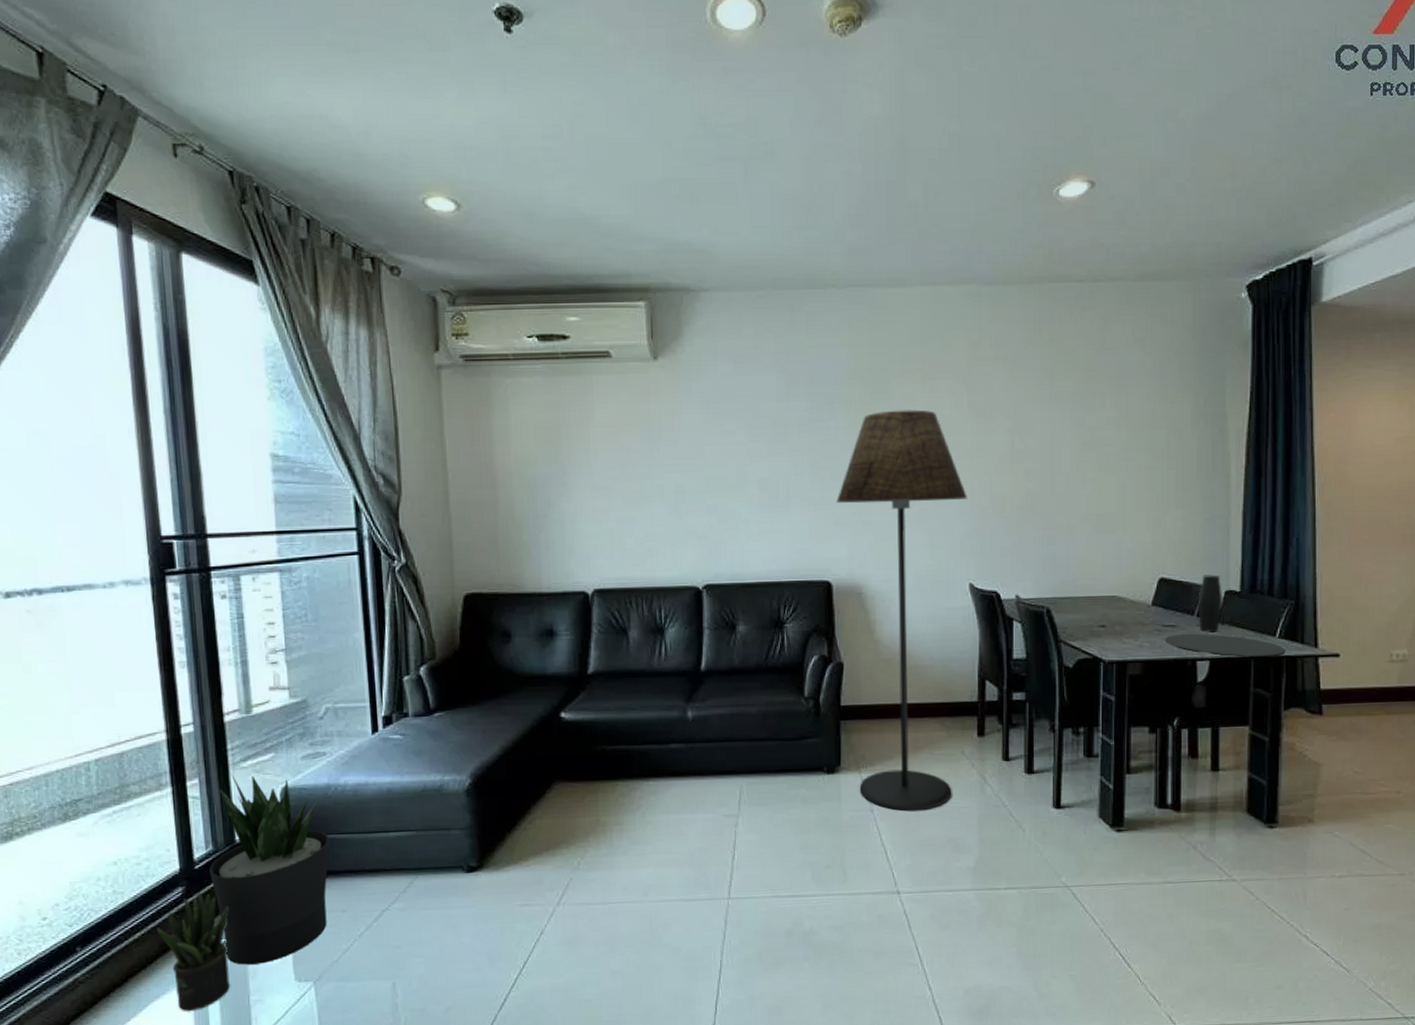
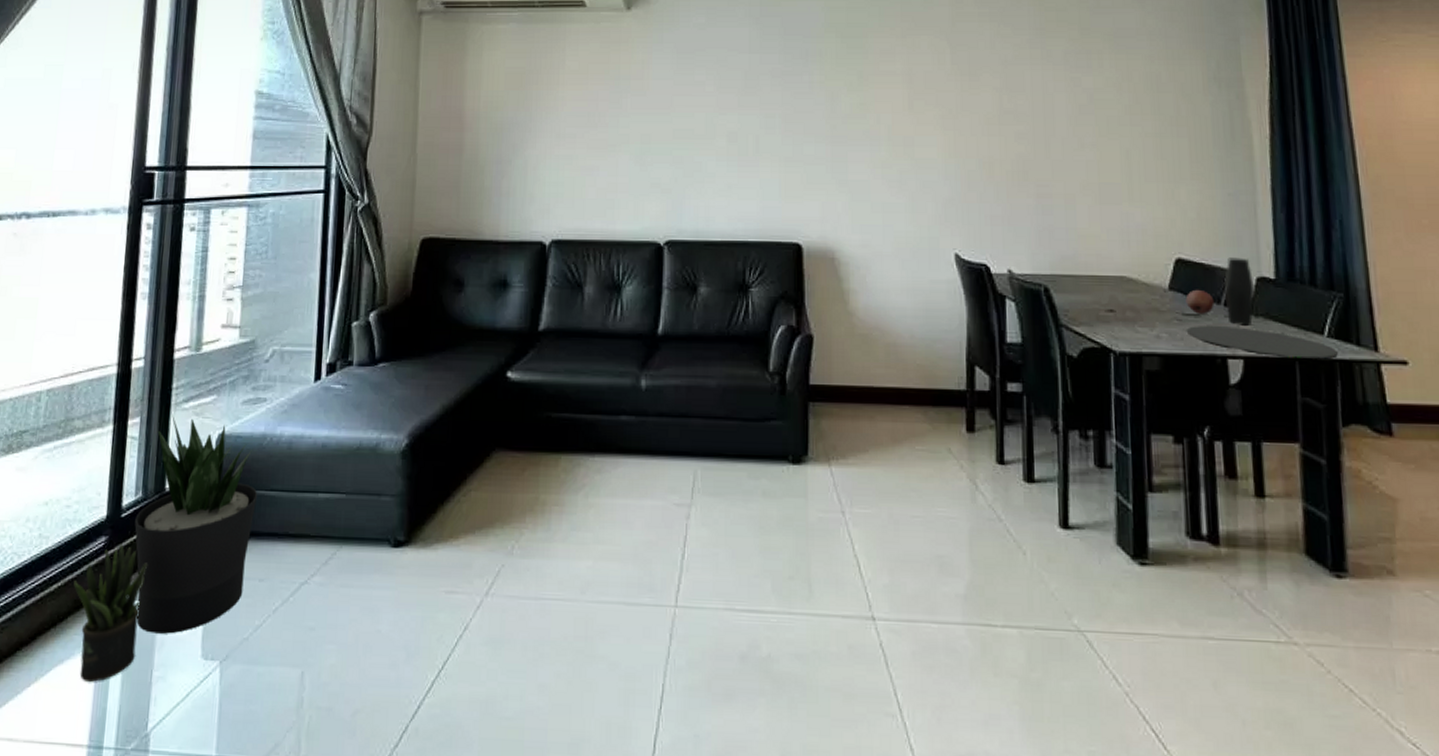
floor lamp: present [836,409,967,811] -> none [809,65,951,518]
fruit: none [1165,603,1189,625] -> present [1185,289,1214,314]

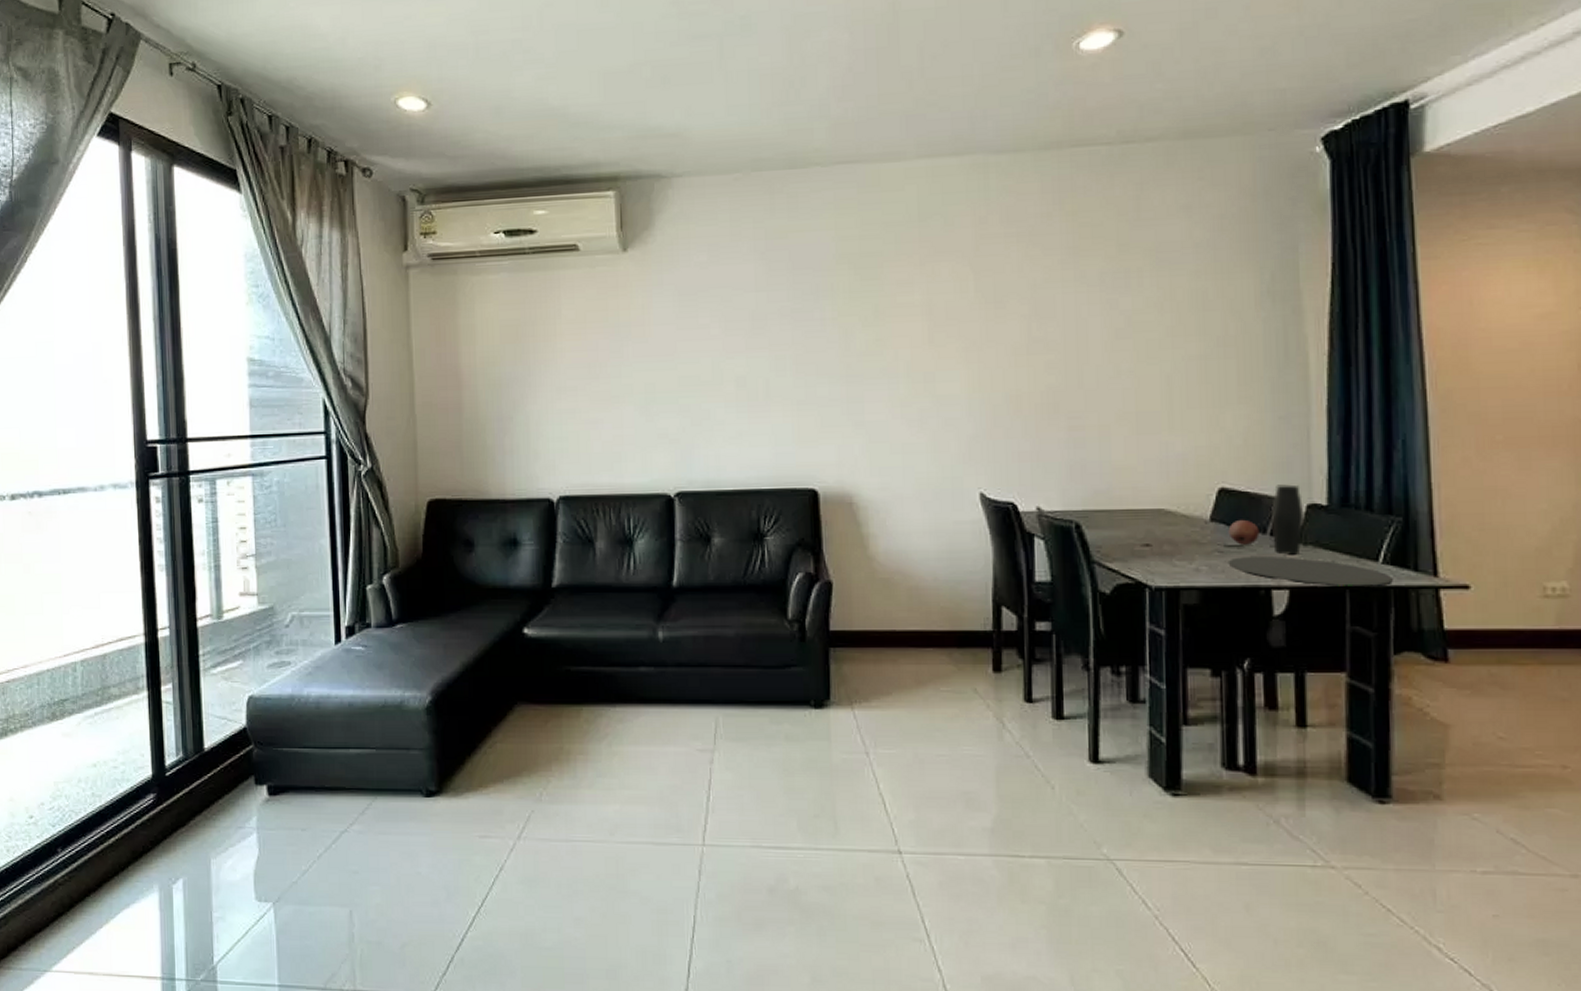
potted plant: present [73,542,147,682] -> none [130,799,195,923]
planter: present [135,413,258,634] -> none [179,678,292,880]

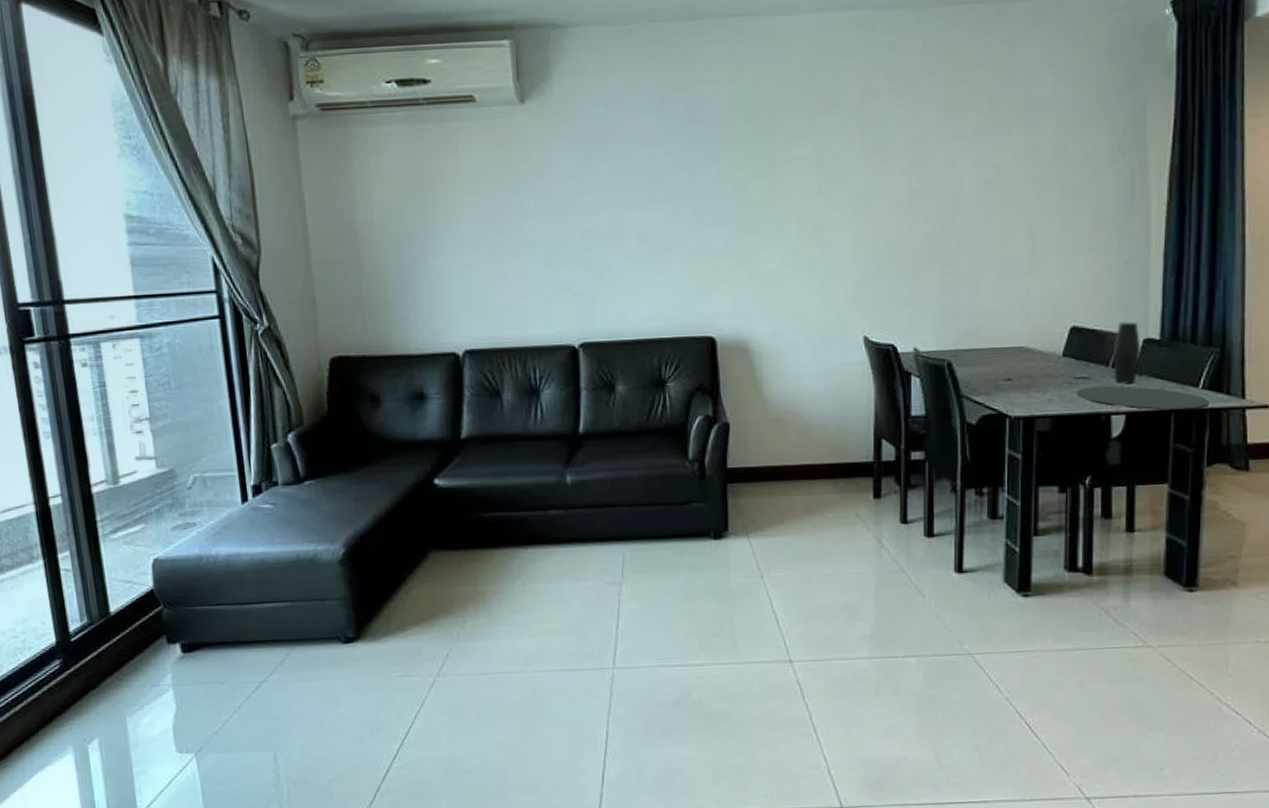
fruit: present [1228,519,1259,545] -> none [1077,354,1103,377]

